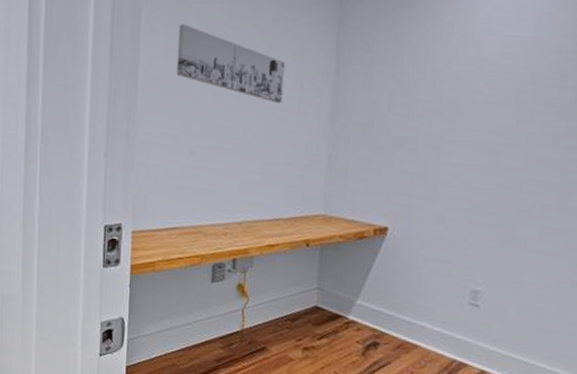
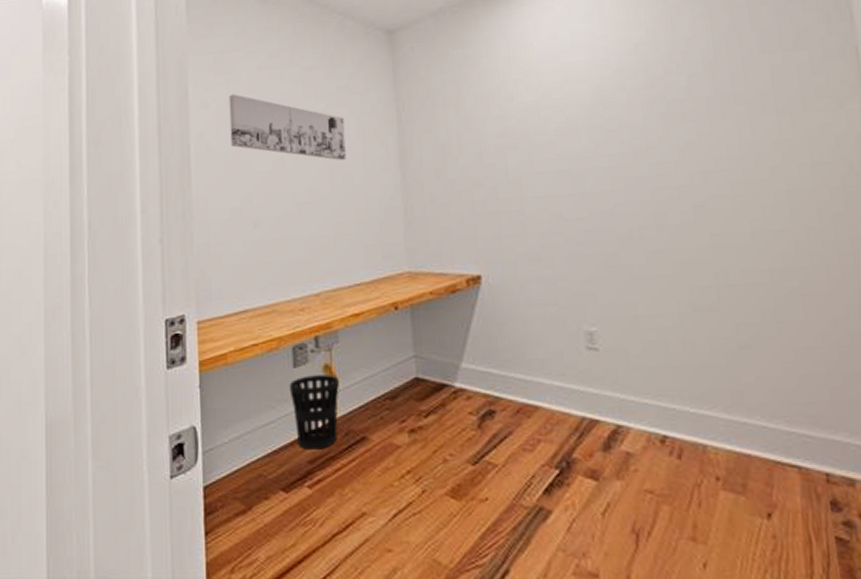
wastebasket: none [206,290,249,352] -> present [289,374,339,450]

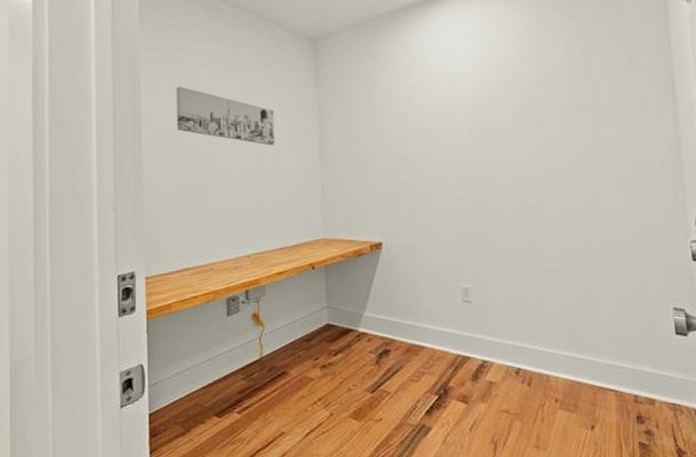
wastebasket: present [289,374,339,450] -> none [223,321,265,383]

